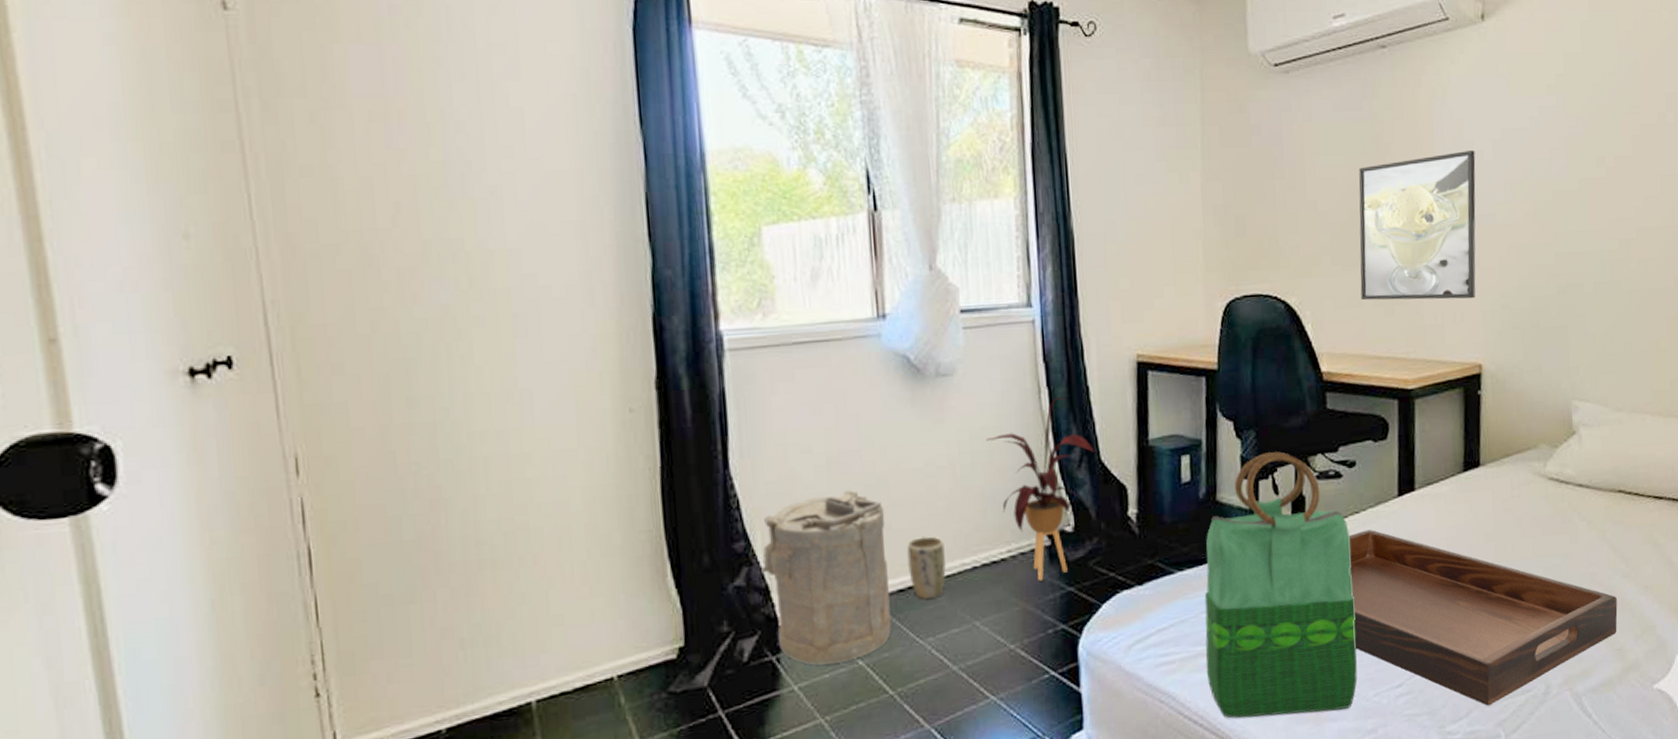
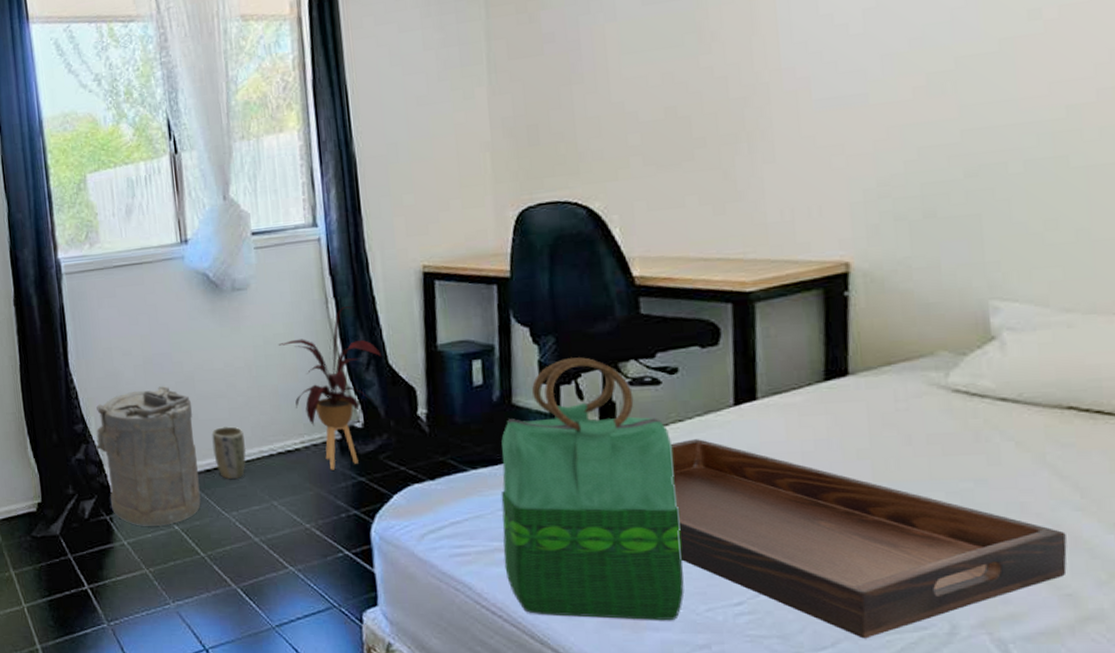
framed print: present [1358,150,1476,301] -> none [676,24,840,200]

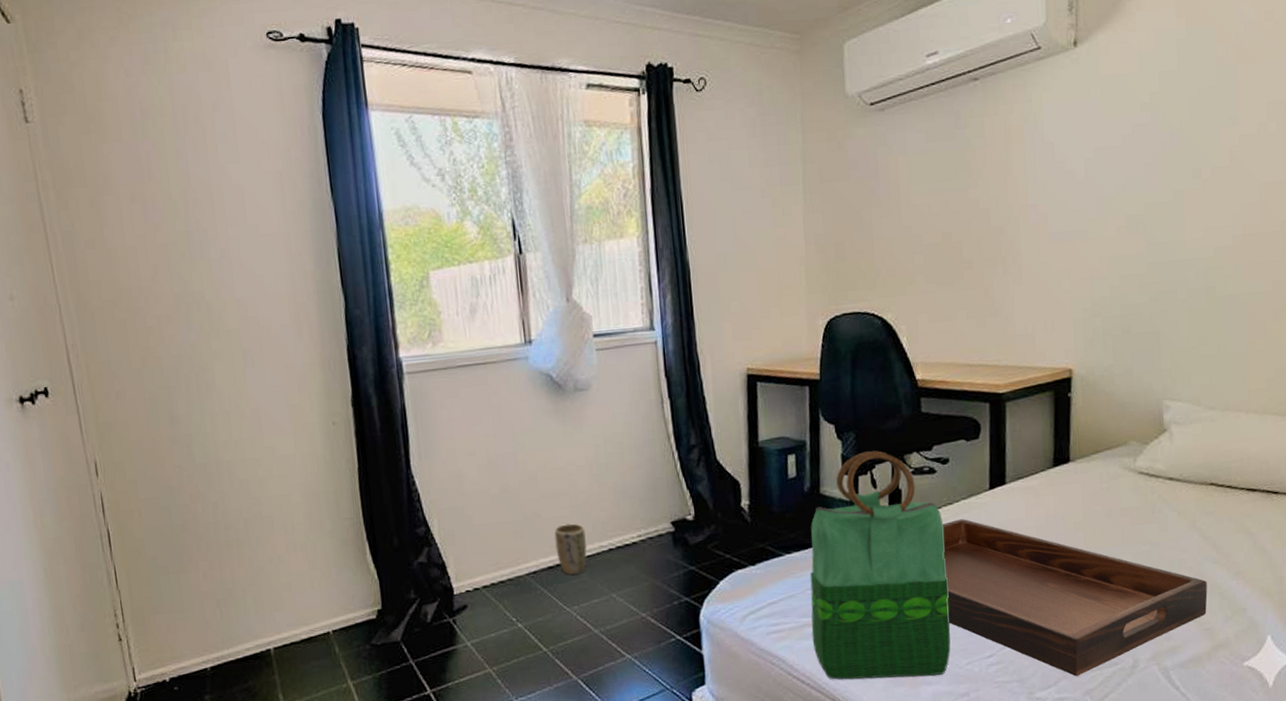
laundry hamper: present [96,386,201,526] -> none [439,486,544,626]
house plant: present [278,306,381,470] -> none [617,406,710,561]

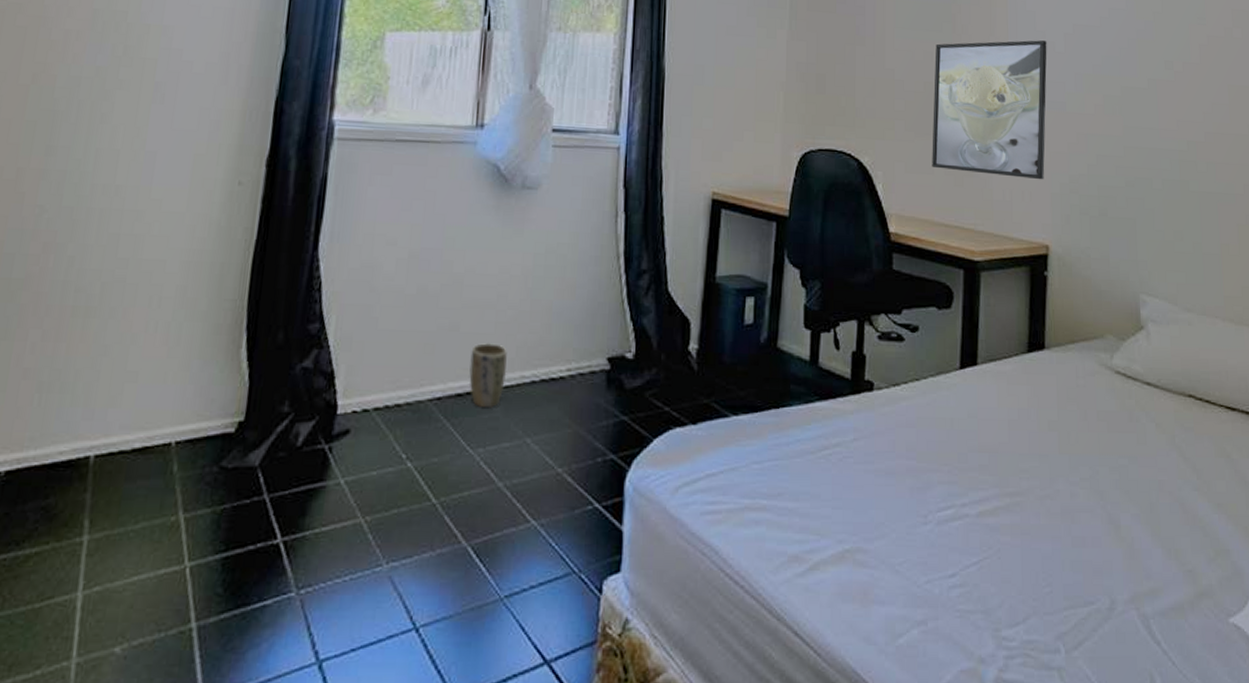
tote bag: present [810,451,951,680] -> none [752,305,911,593]
serving tray: present [942,519,1208,677] -> none [907,400,1189,614]
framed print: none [951,171,1067,314] -> present [932,40,1047,180]

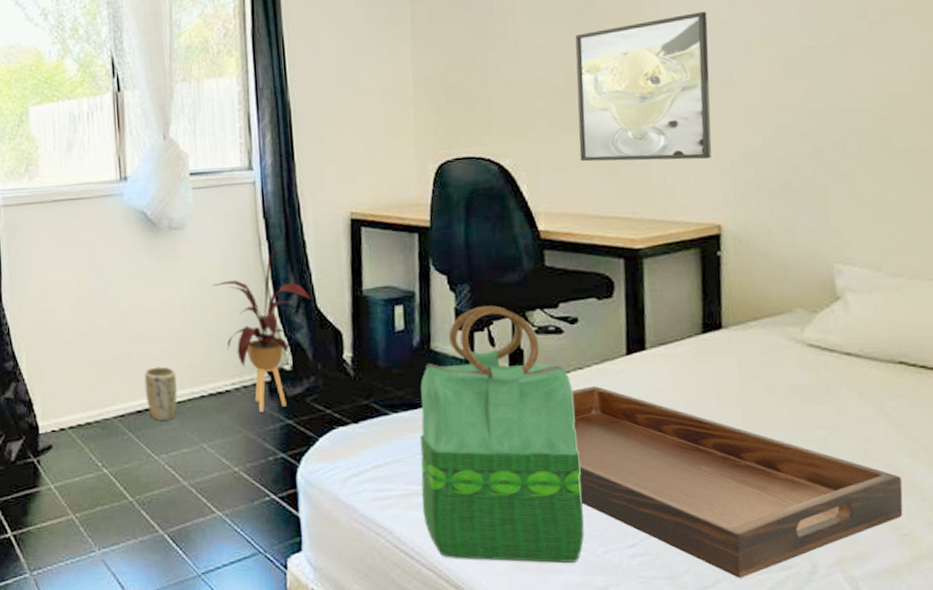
house plant: none [560,223,662,405] -> present [212,249,310,413]
tote bag: none [752,305,911,593] -> present [419,305,585,563]
serving tray: none [907,400,1189,614] -> present [572,386,903,578]

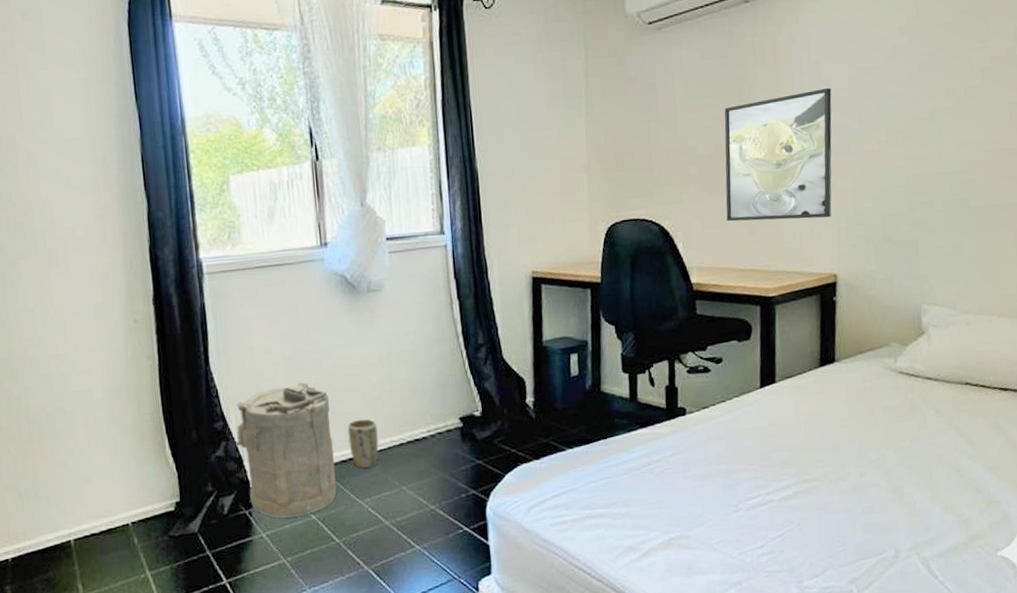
laundry hamper: none [26,324,131,469] -> present [236,382,337,518]
house plant: present [212,249,310,413] -> none [408,307,497,455]
tote bag: present [419,305,585,563] -> none [591,350,724,570]
serving tray: present [572,386,903,578] -> none [716,416,964,566]

